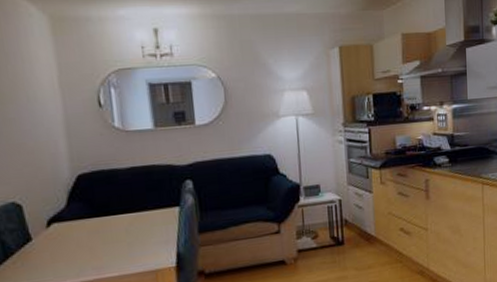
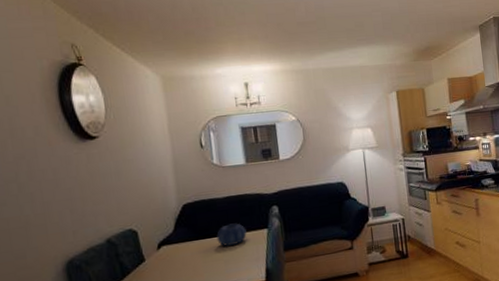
decorative bowl: none [118,199,155,226] -> present [216,223,247,247]

